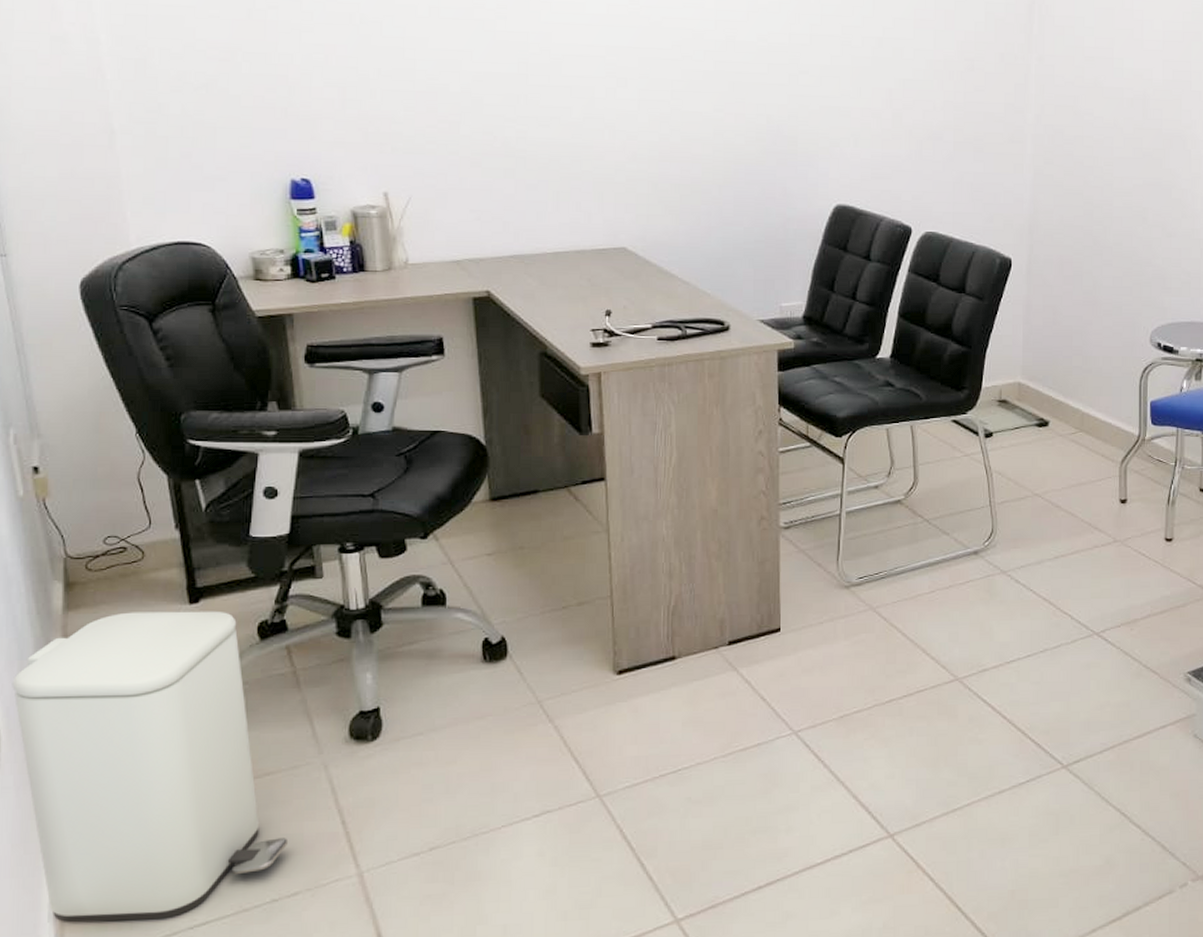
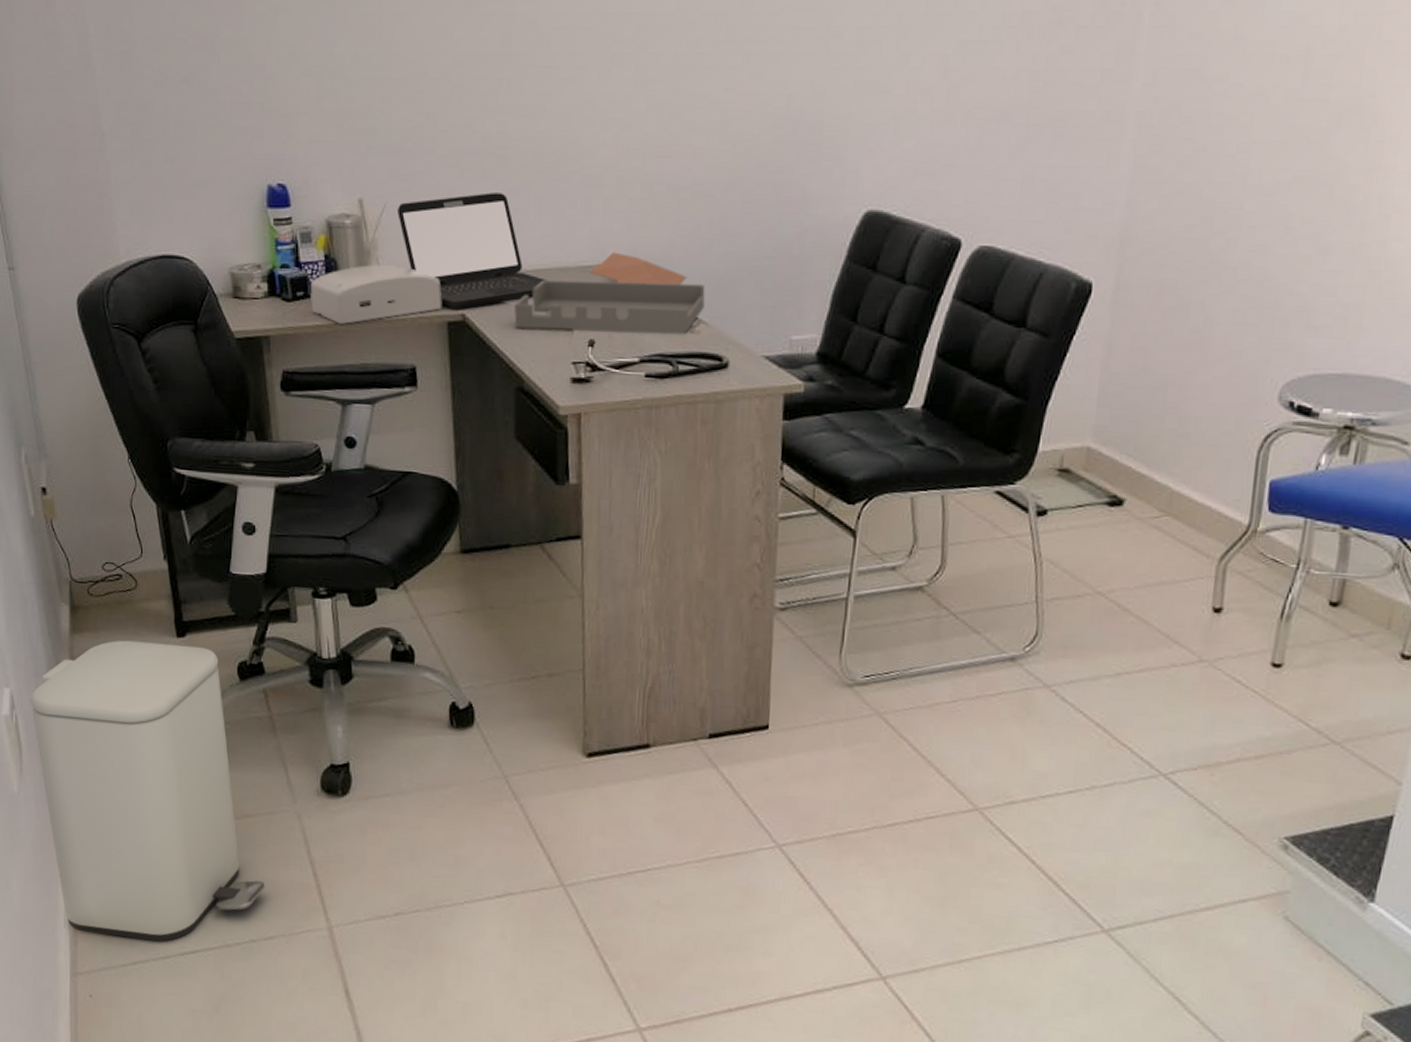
tissue dispenser: none [336,248,468,302] -> present [311,264,443,324]
laptop: none [422,188,568,287] -> present [398,192,549,310]
desk organizer: none [536,261,707,304] -> present [514,280,706,334]
papers: none [605,237,691,264] -> present [590,252,687,285]

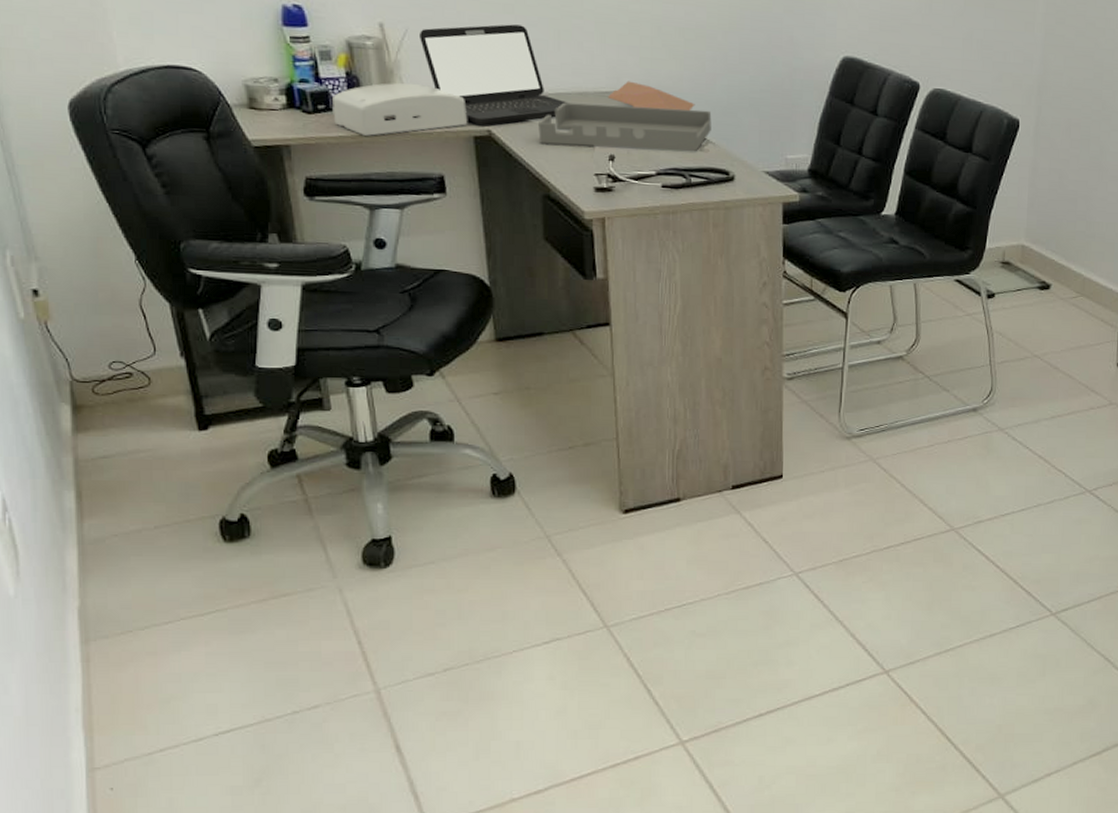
pedal bin: present [30,640,266,942] -> none [26,436,307,727]

